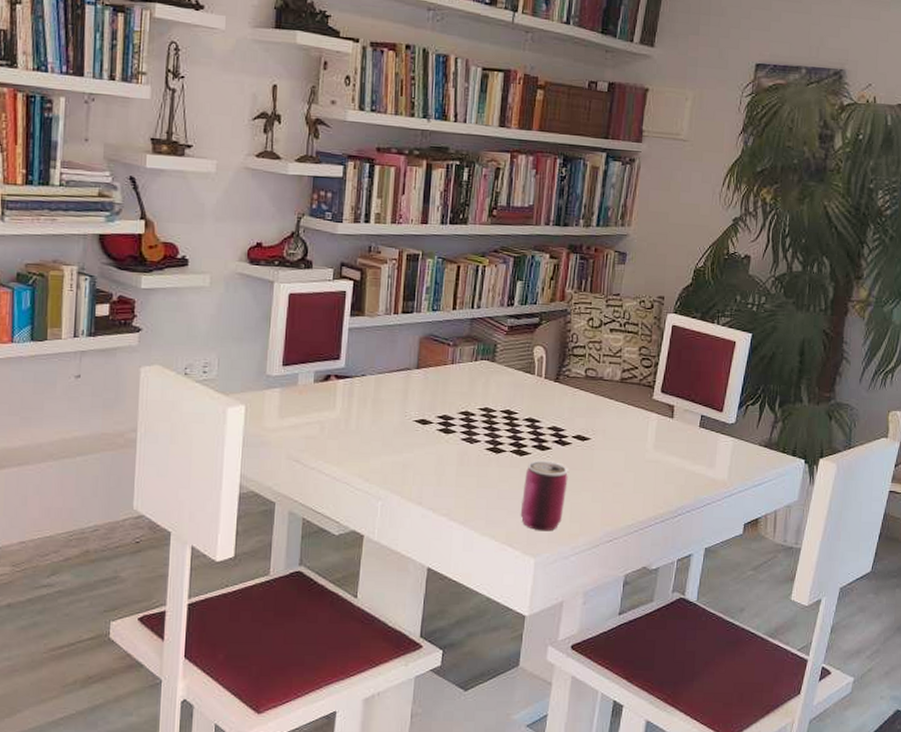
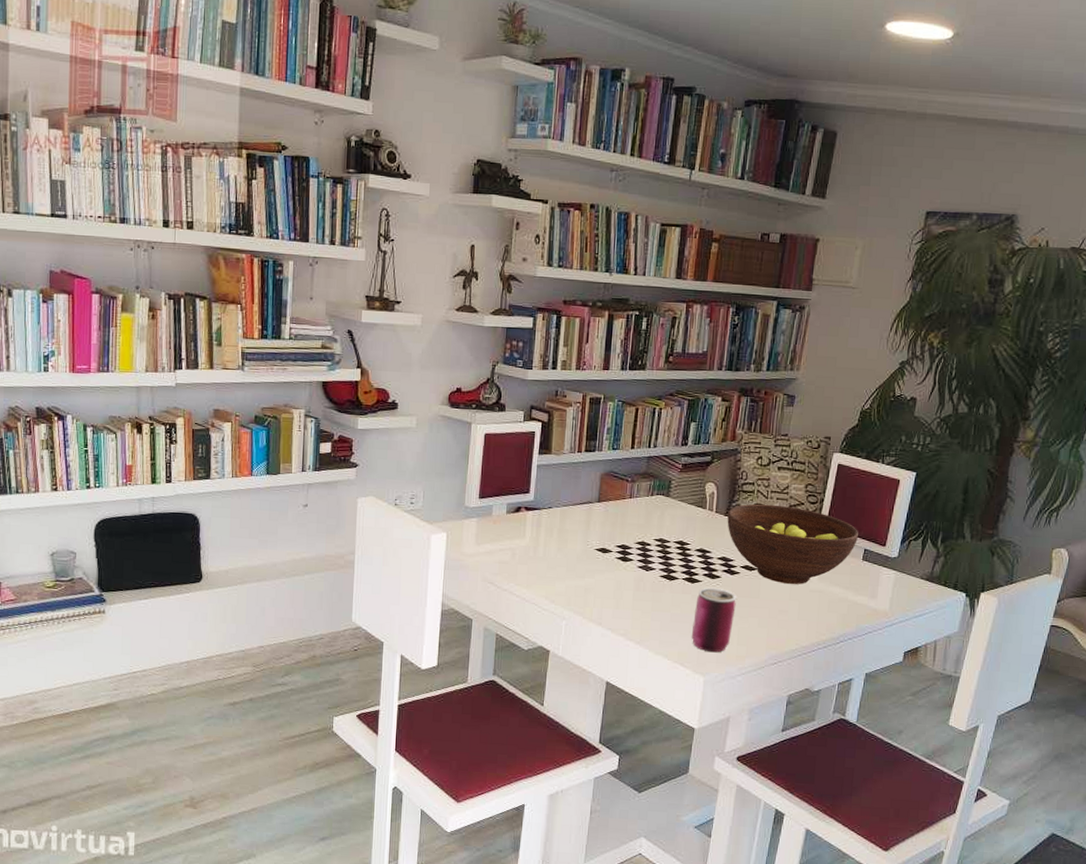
fruit bowl: none [557,368,695,454] -> present [727,503,858,584]

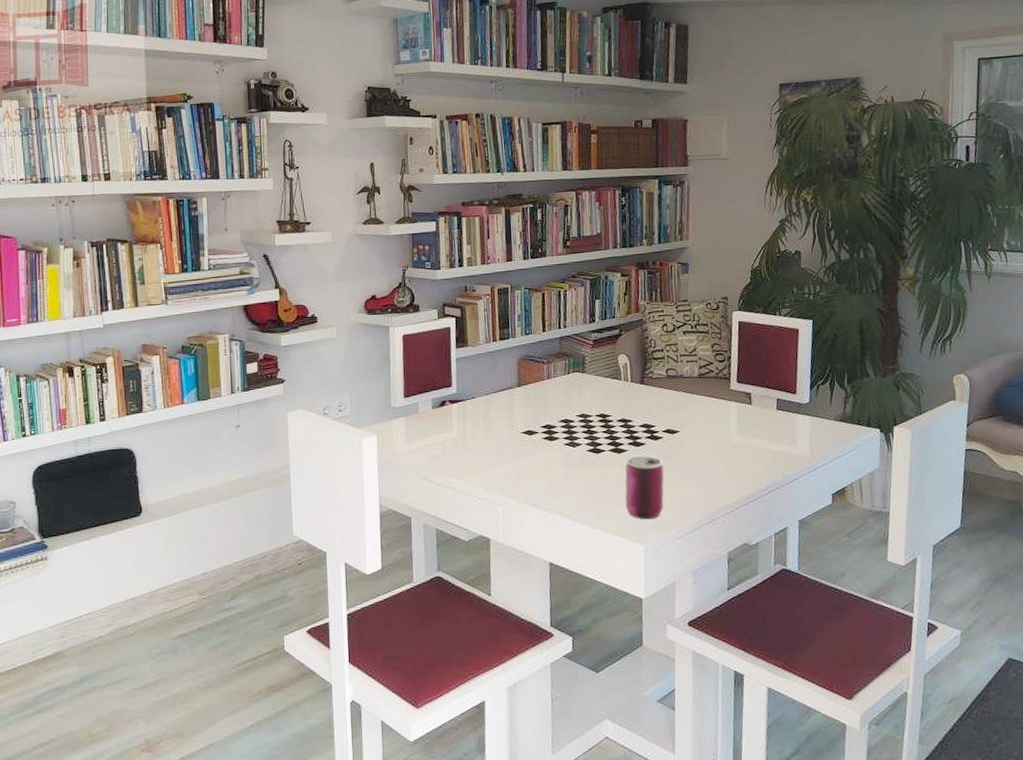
fruit bowl: present [727,503,858,584] -> none [642,367,769,442]

